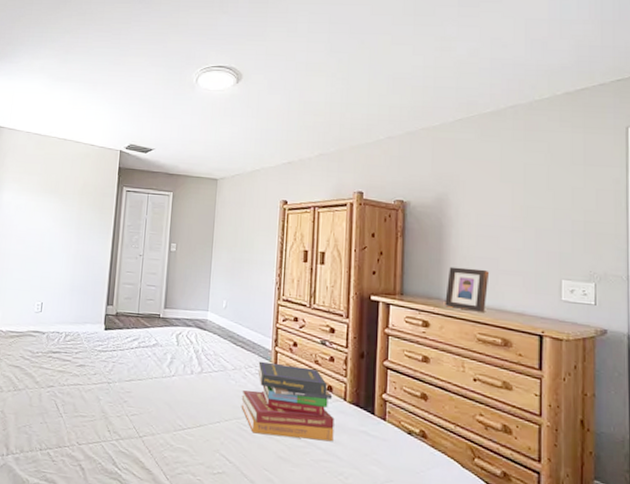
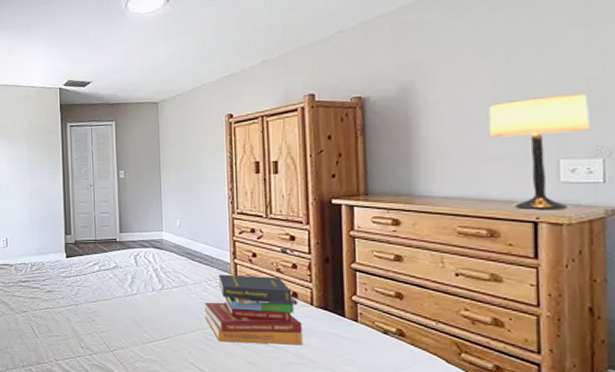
picture frame: present [445,266,490,312] -> none [417,158,469,204]
table lamp: none [508,222,587,327] -> present [489,93,591,210]

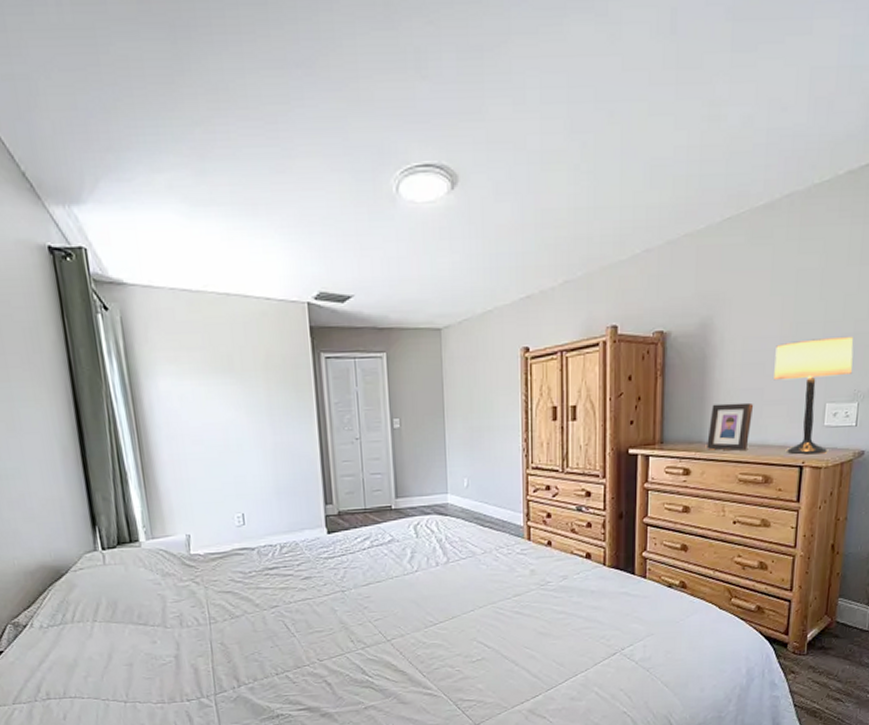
books: present [204,274,303,346] -> none [494,538,594,615]
picture frame: none [417,158,469,204] -> present [707,402,754,451]

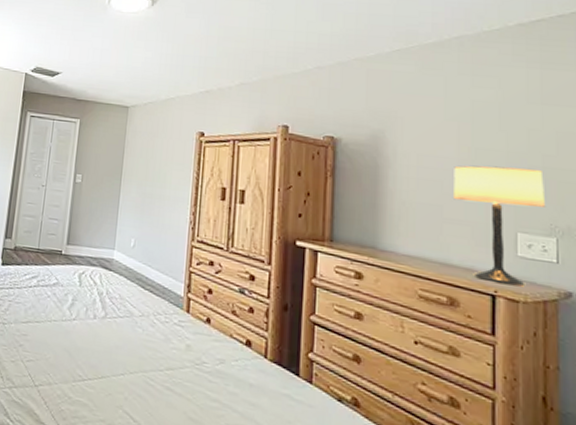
picture frame: present [707,402,754,451] -> none [381,212,433,266]

